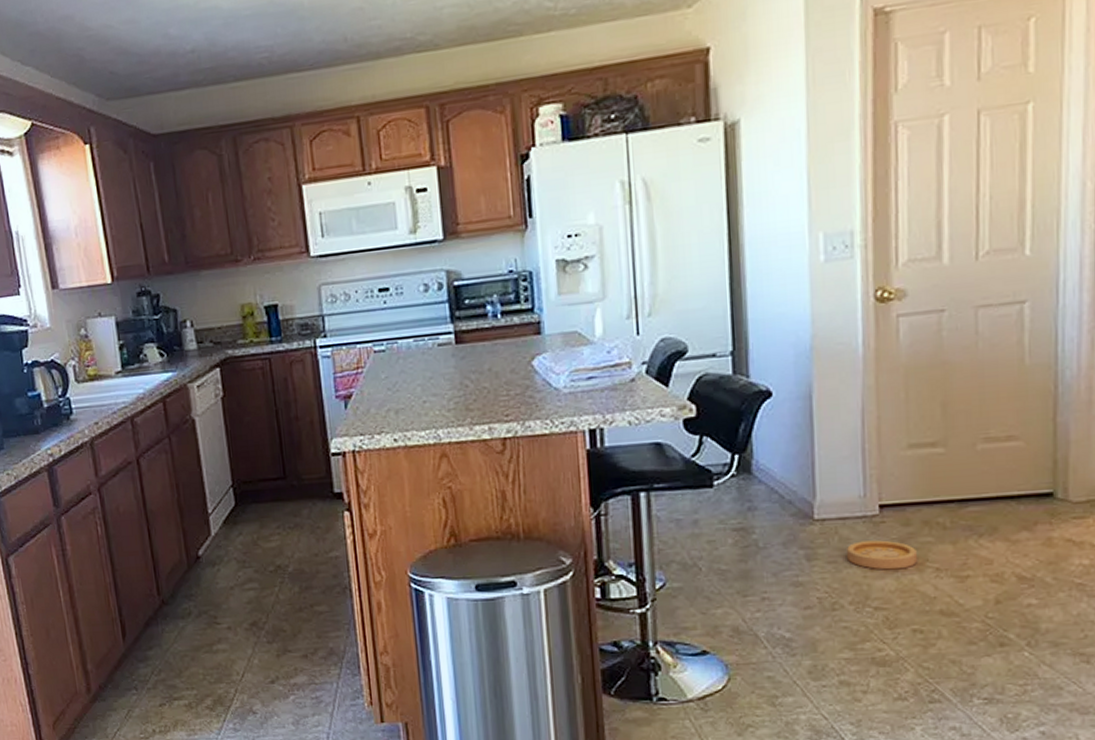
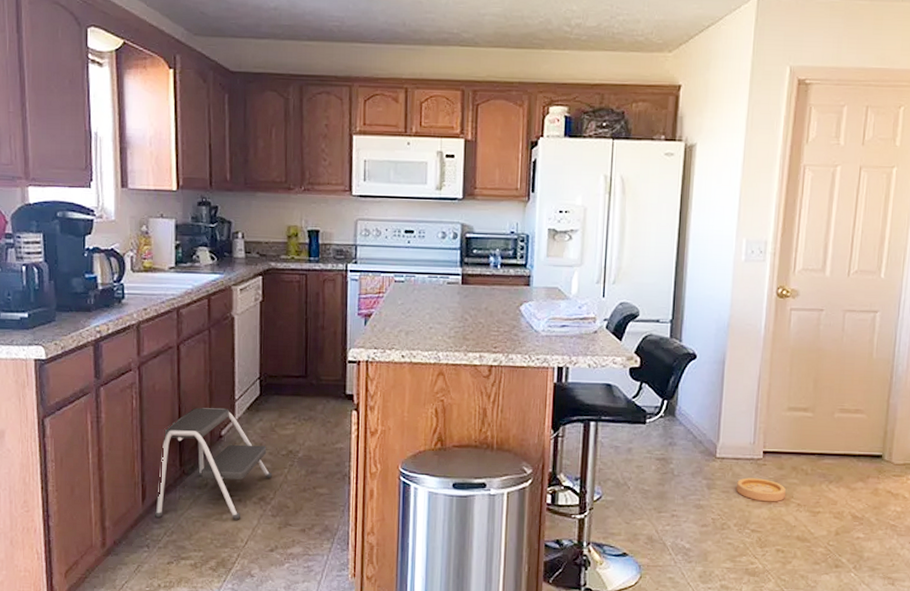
step stool: none [134,525,262,657] -> present [154,407,272,520]

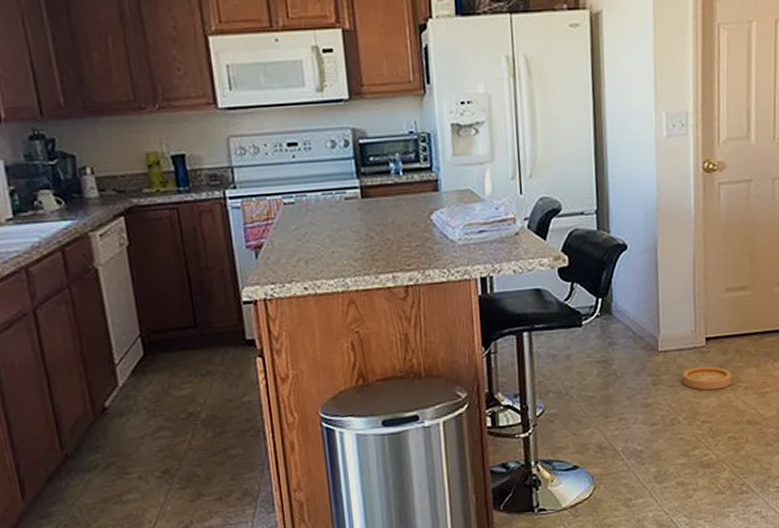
step stool: present [154,407,272,520] -> none [33,376,174,513]

